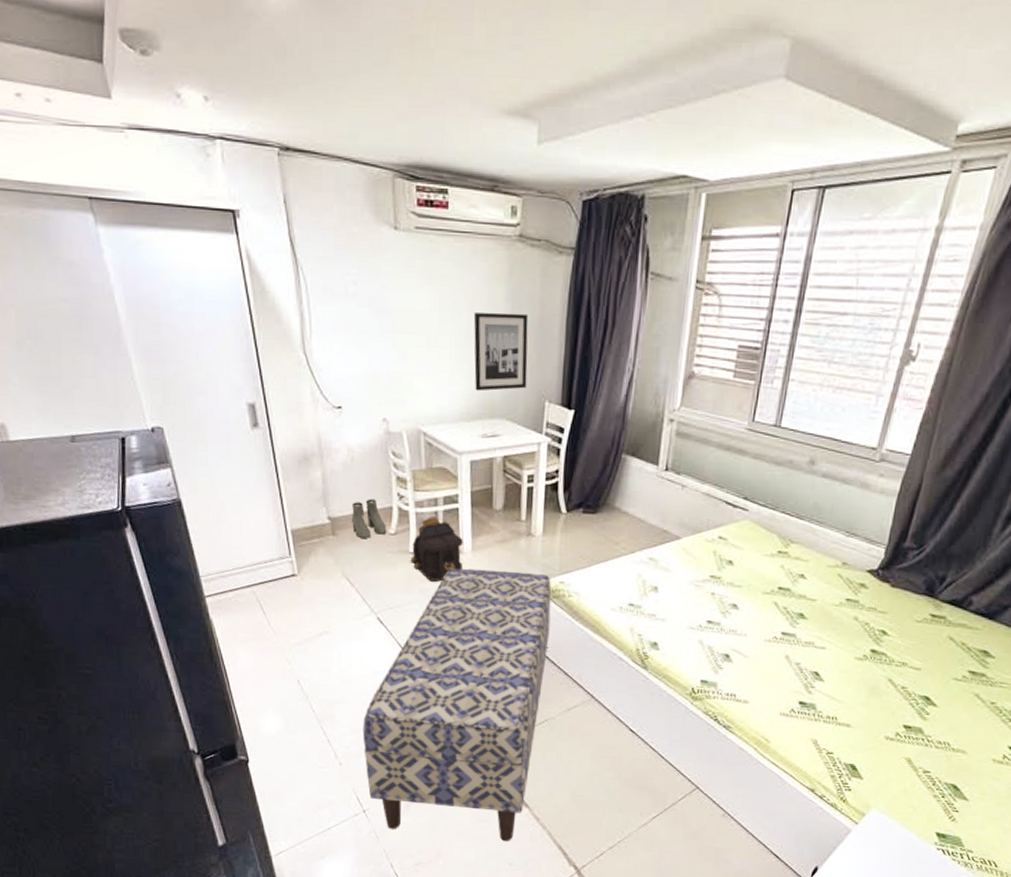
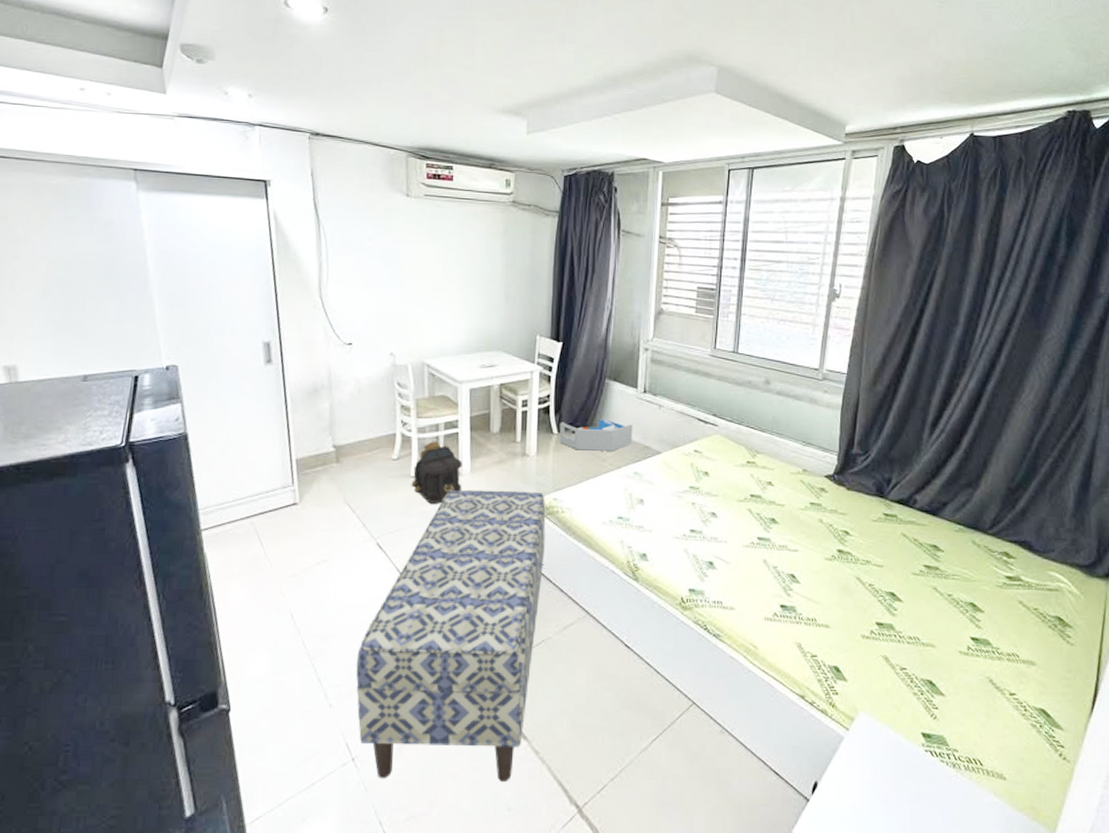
boots: present [351,498,387,539] -> none [355,426,390,465]
wall art: present [473,312,529,392] -> none [473,262,521,328]
storage bin: none [568,499,651,534] -> present [559,419,633,451]

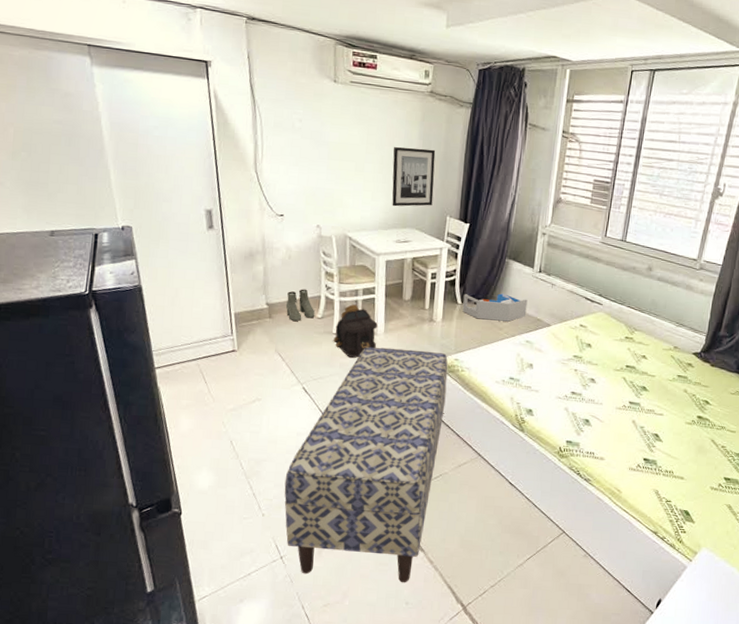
boots: none [355,426,390,465] -> present [285,289,315,322]
wall art: none [473,262,521,328] -> present [392,147,436,207]

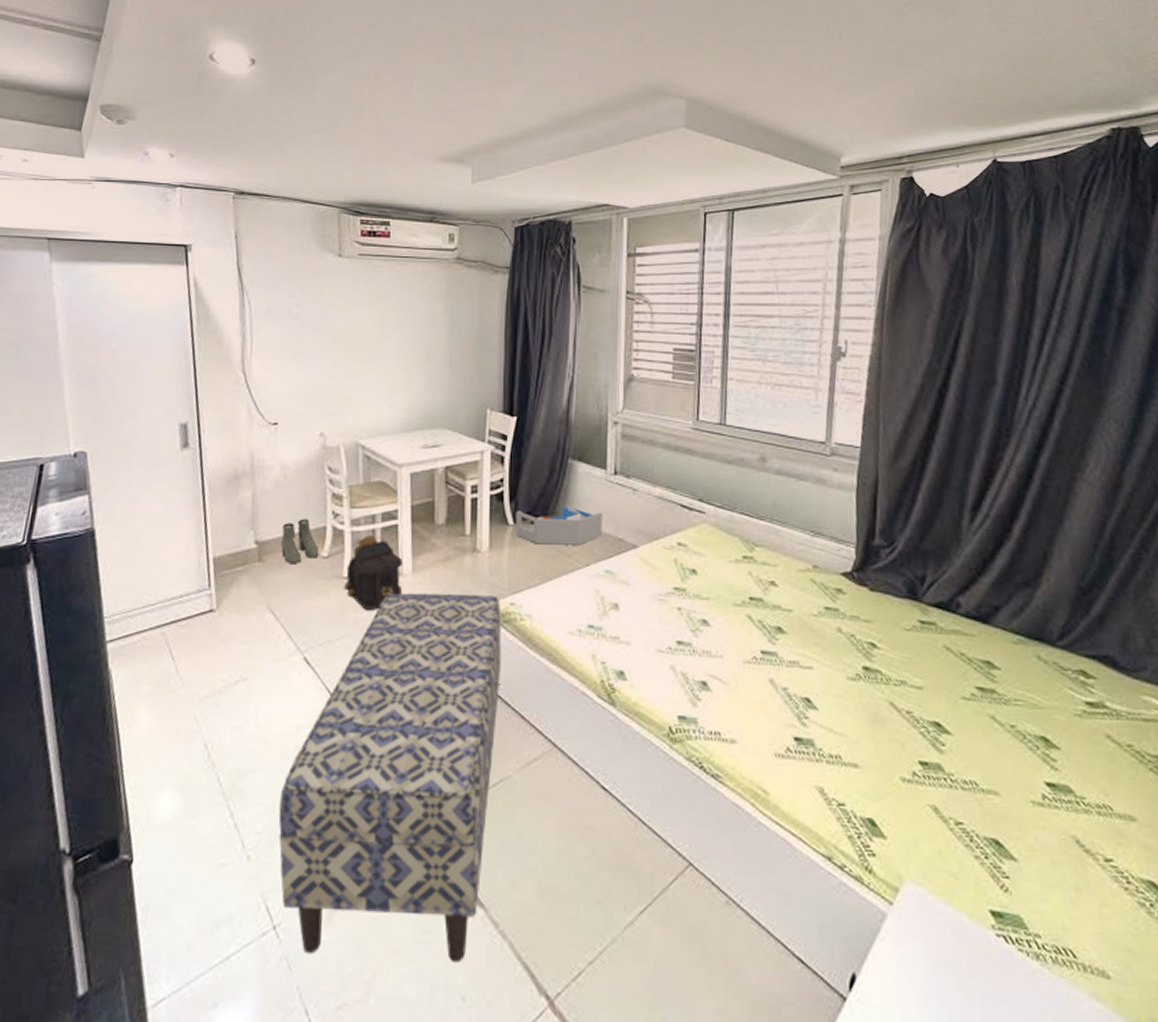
wall art: present [392,147,436,207] -> none [414,326,468,402]

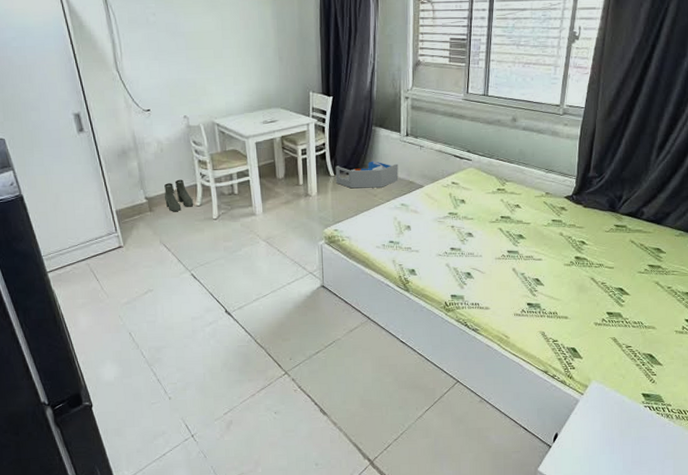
bench: present [278,592,502,963] -> none [186,225,330,449]
backpack: present [344,535,403,610] -> none [214,189,256,240]

